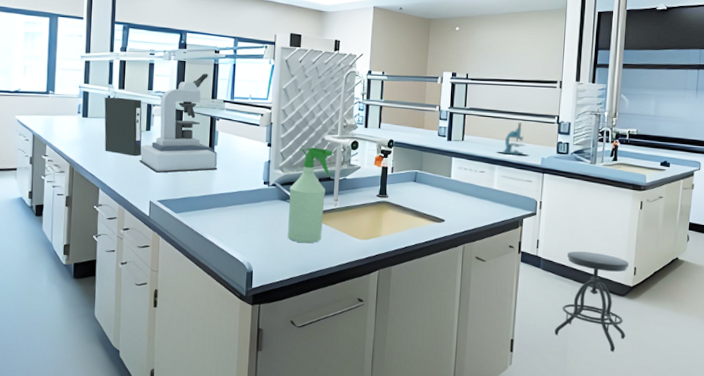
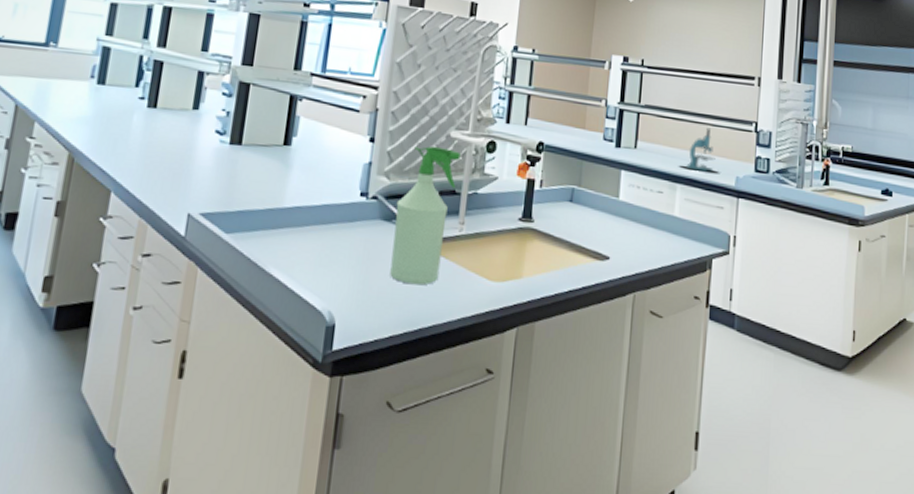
binder: present [104,97,142,157] -> none [126,57,191,147]
microscope: present [139,74,218,173] -> none [177,33,296,173]
stool: present [554,251,629,352] -> none [753,306,847,450]

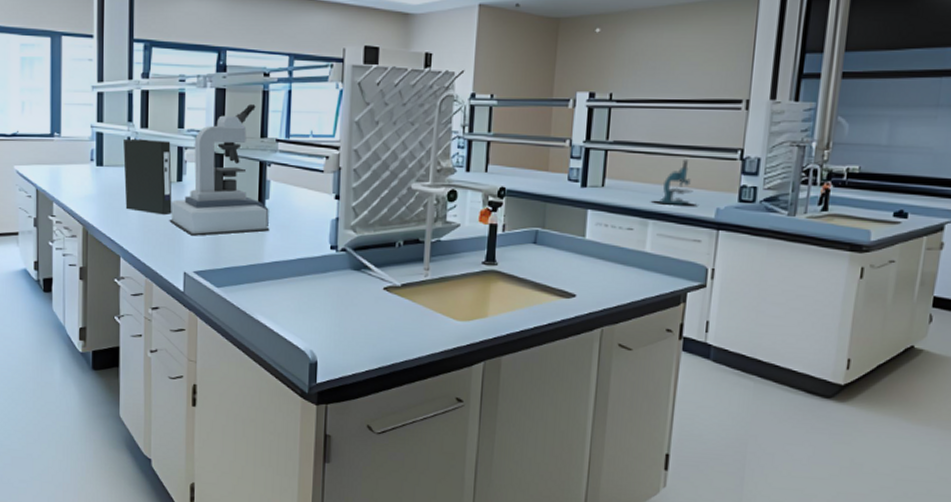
binder: none [126,57,191,147] -> present [123,138,172,216]
microscope: none [177,33,296,173] -> present [169,104,270,236]
spray bottle: present [390,145,461,285] -> none [362,198,422,326]

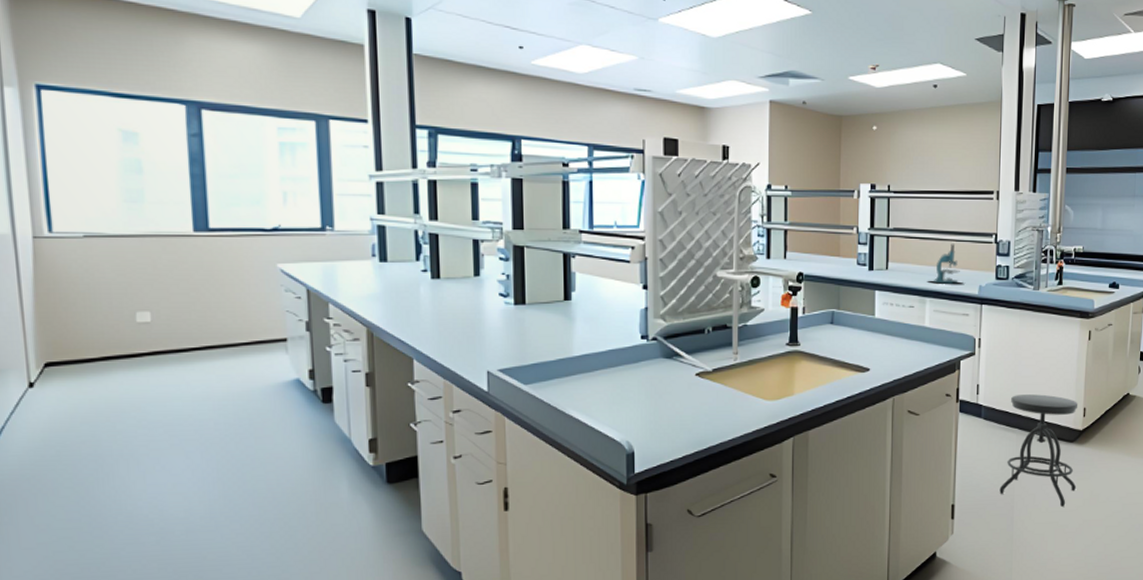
binder: present [123,138,172,216] -> none [410,231,470,313]
microscope: present [169,104,270,236] -> none [467,195,578,333]
stool: none [727,336,841,473] -> present [999,394,1078,507]

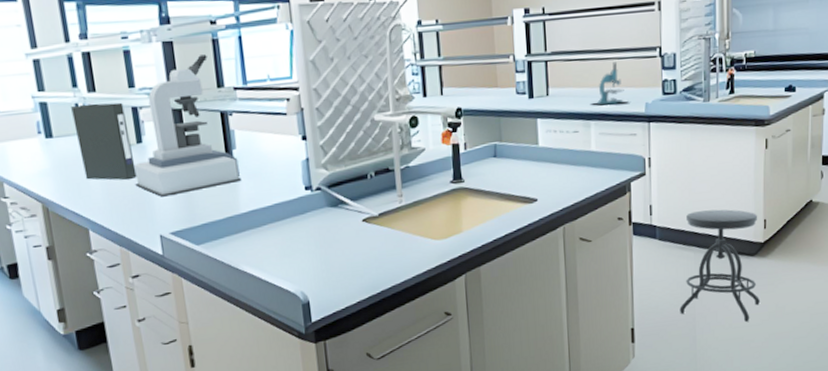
binder: none [410,231,470,313] -> present [71,102,137,181]
microscope: none [467,195,578,333] -> present [134,54,242,197]

